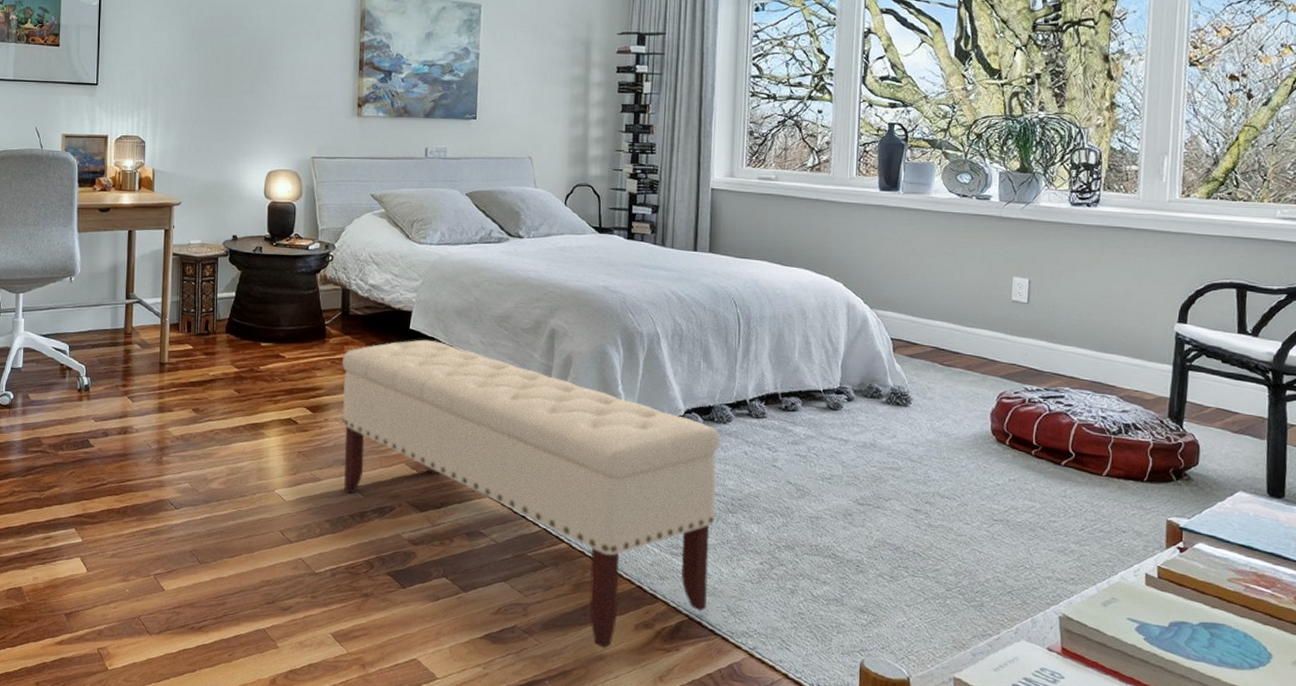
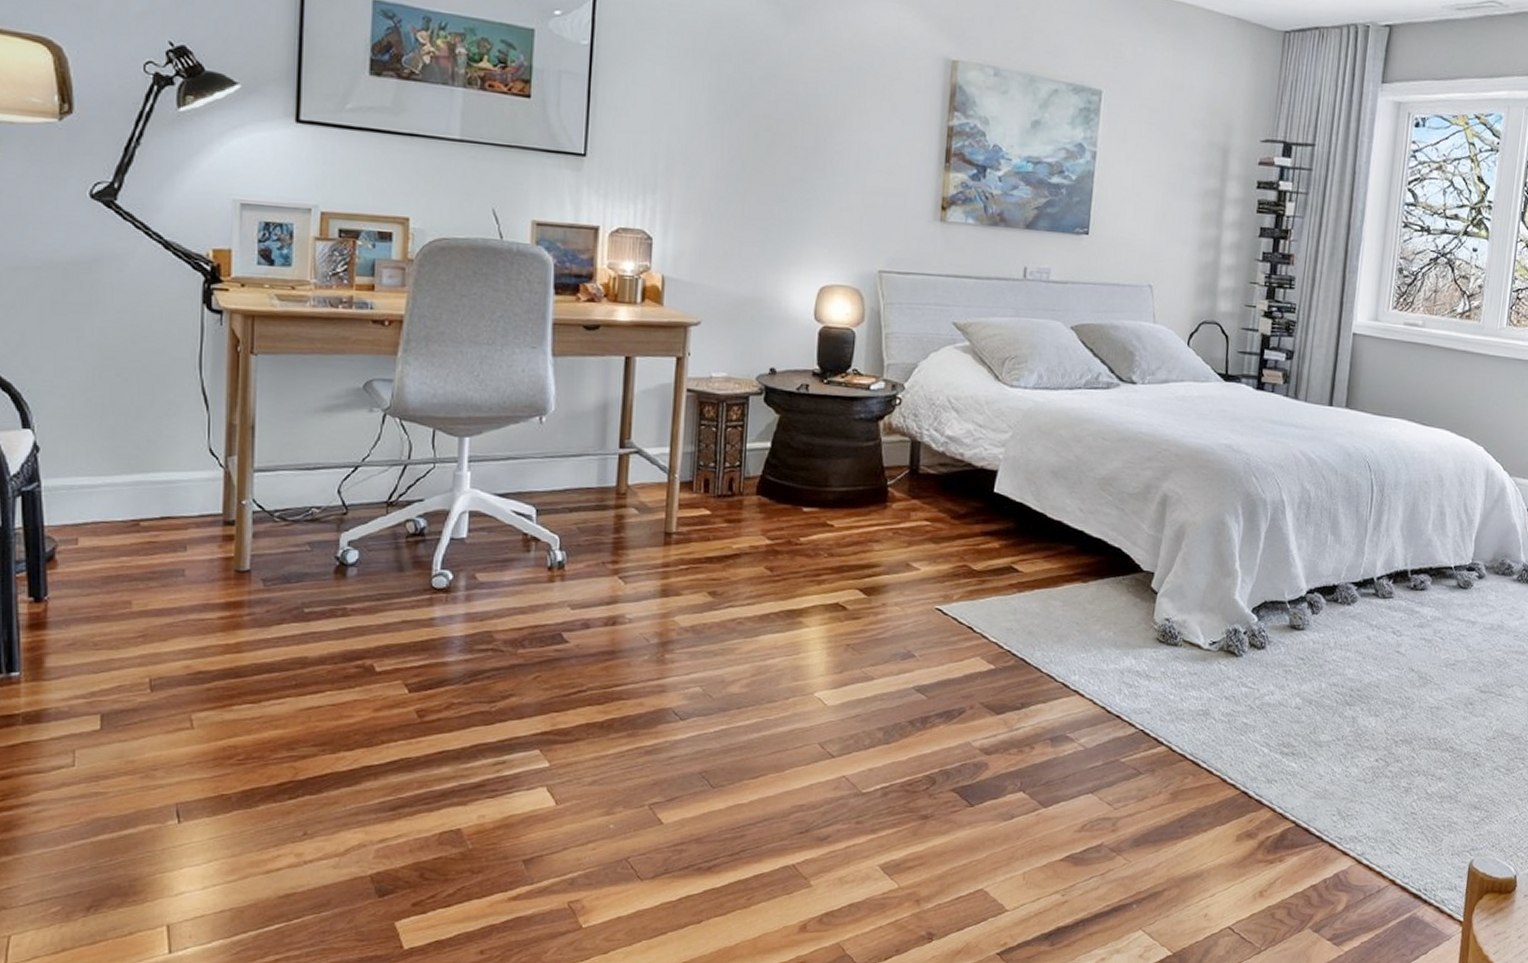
bench: present [341,339,720,649] -> none [903,505,1343,864]

